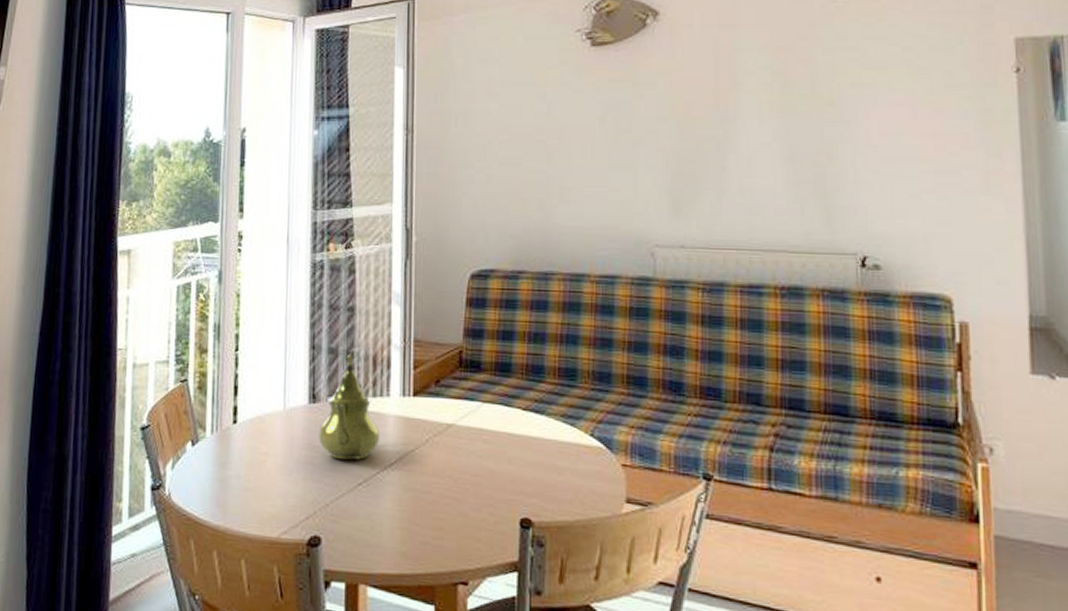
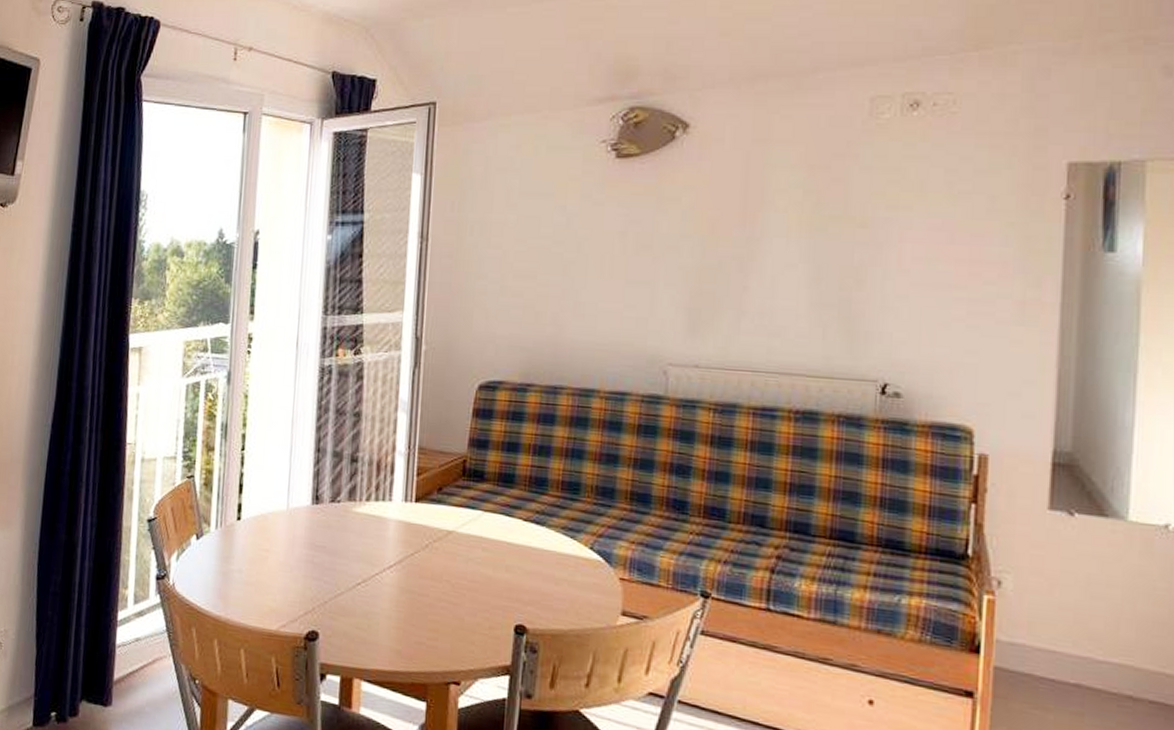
teapot: present [318,354,381,460] -> none [320,458,381,561]

